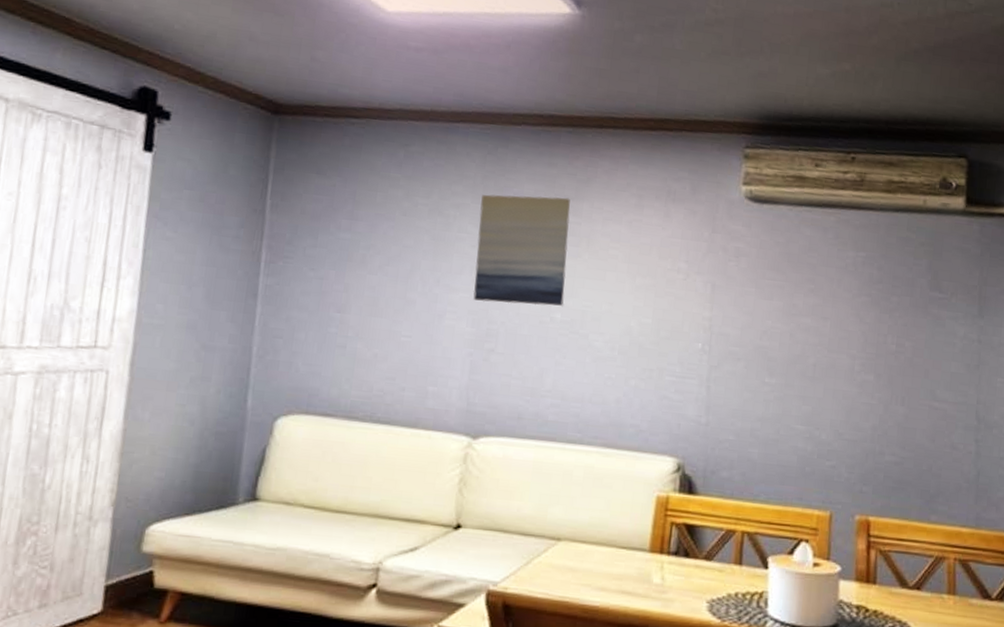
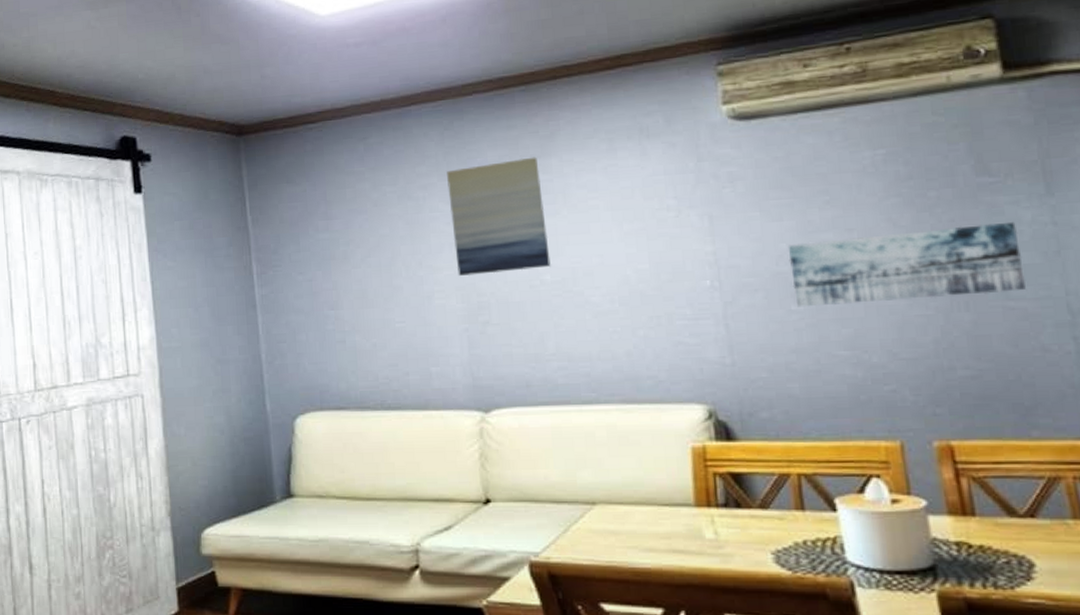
wall art: none [770,323,952,394] -> present [787,221,1026,308]

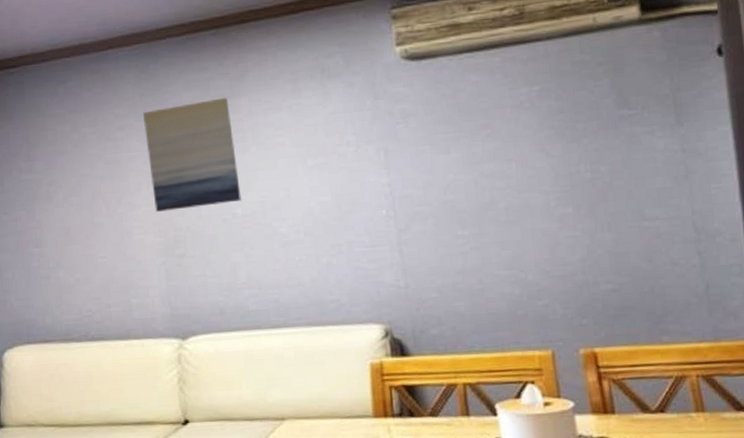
wall art: present [787,221,1026,308] -> none [454,149,659,233]

